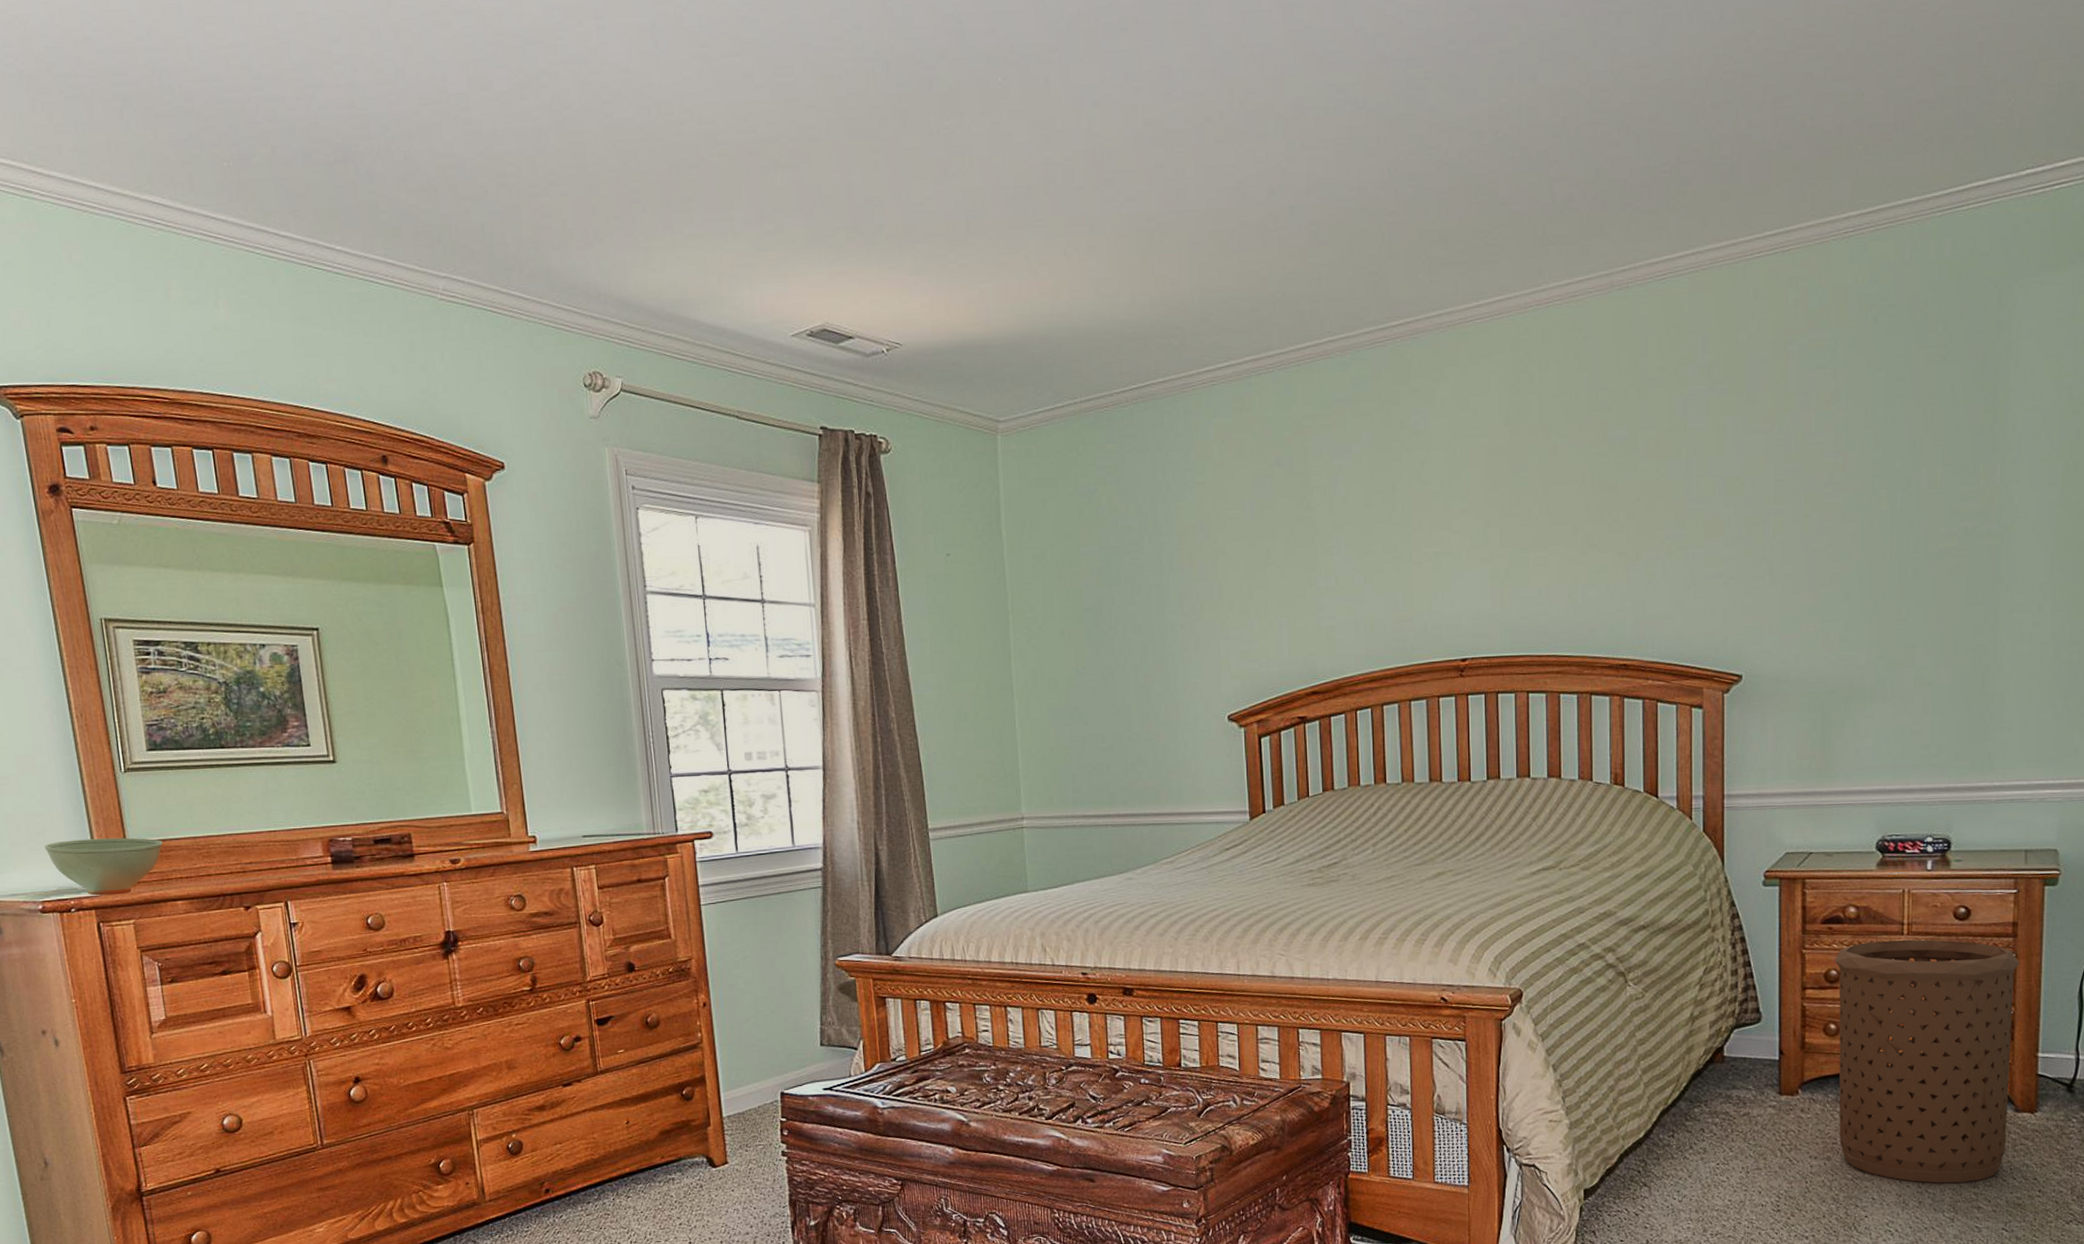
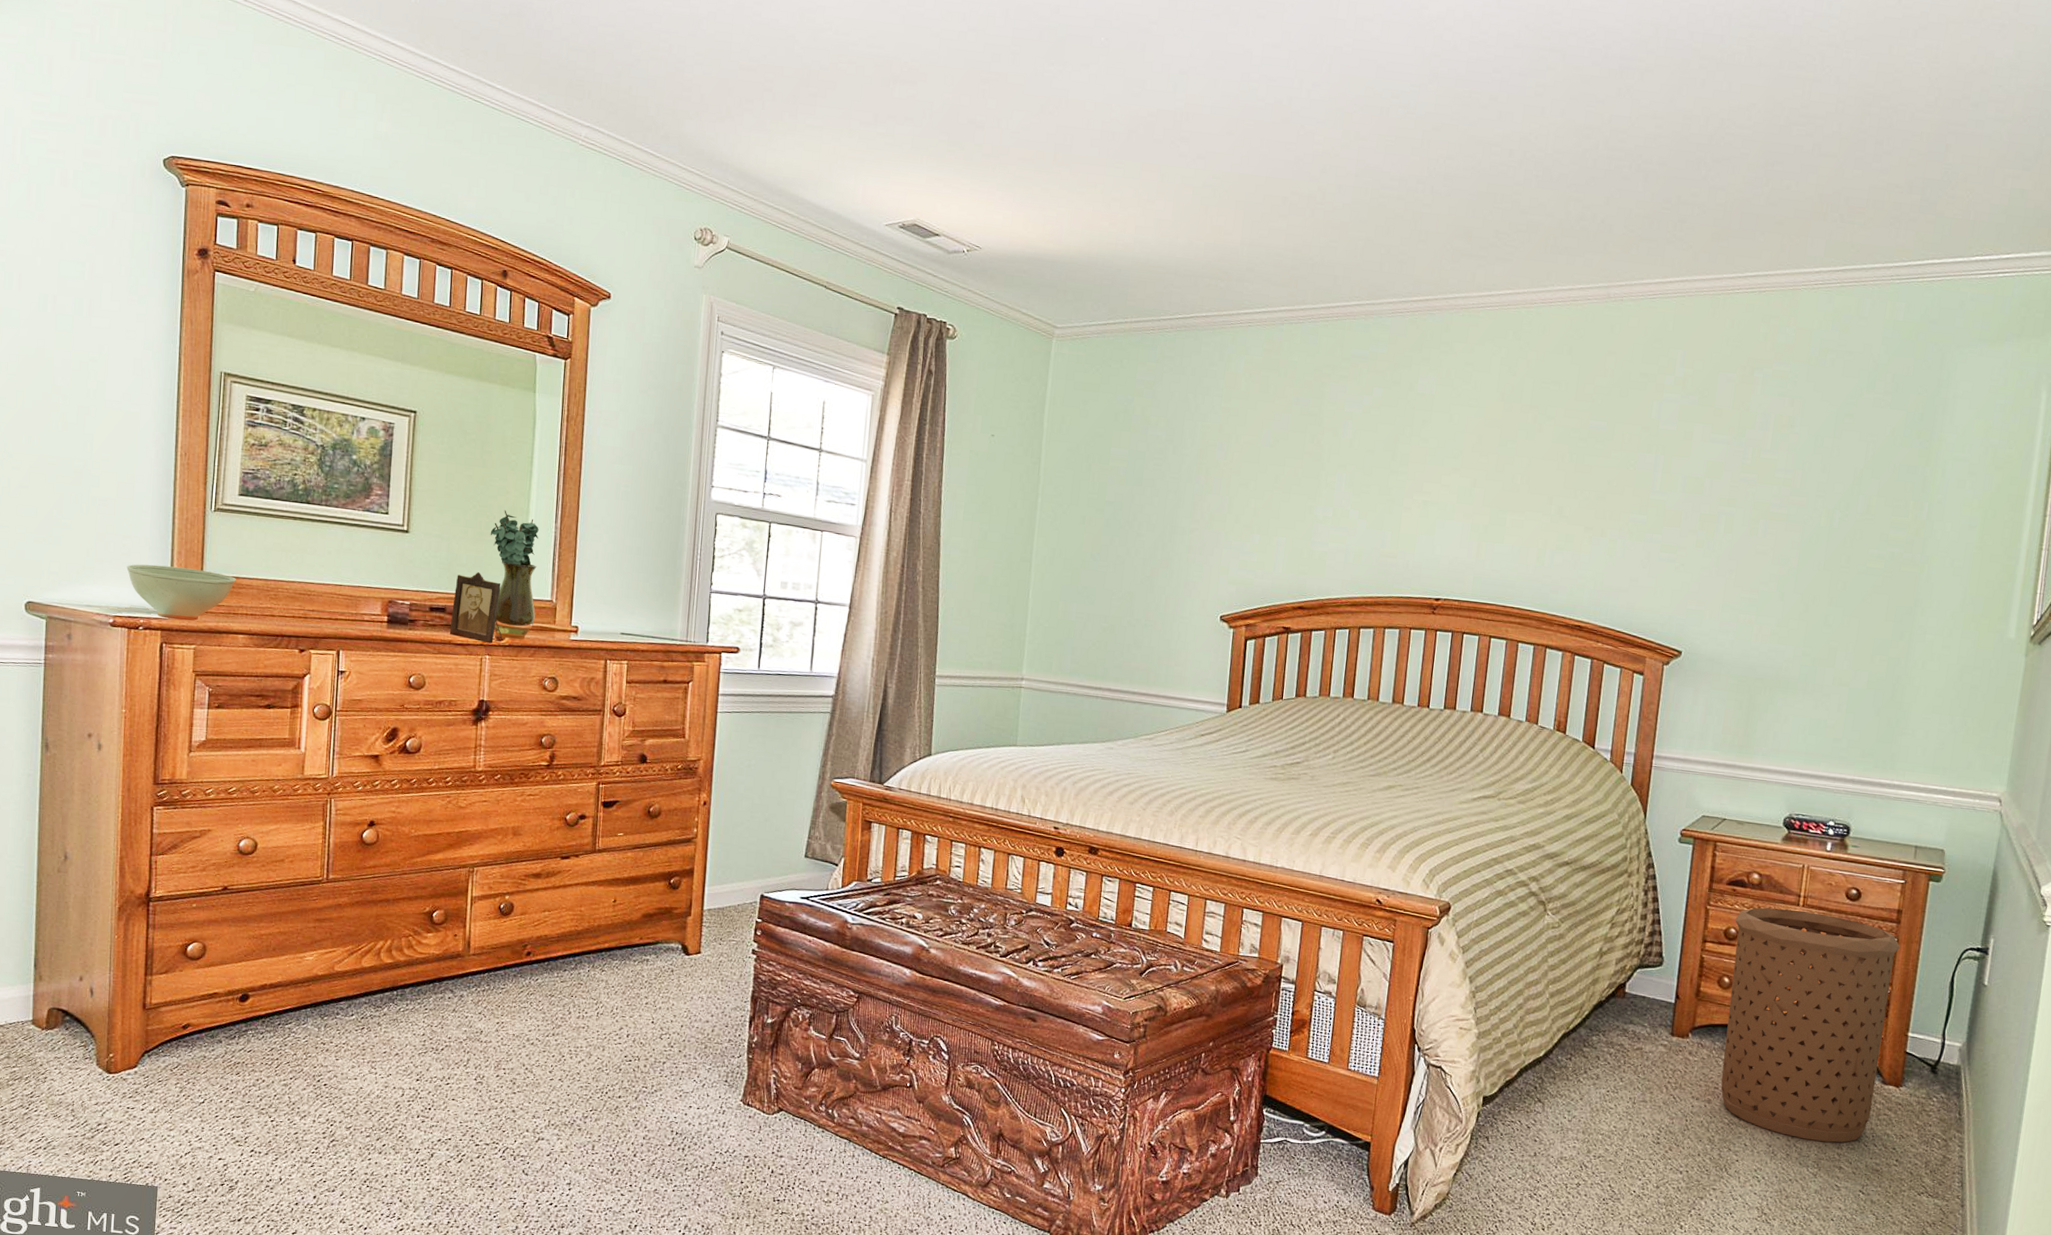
photo frame: none [396,794,458,869] -> present [449,572,503,644]
vase: none [422,721,488,861] -> present [490,510,539,640]

